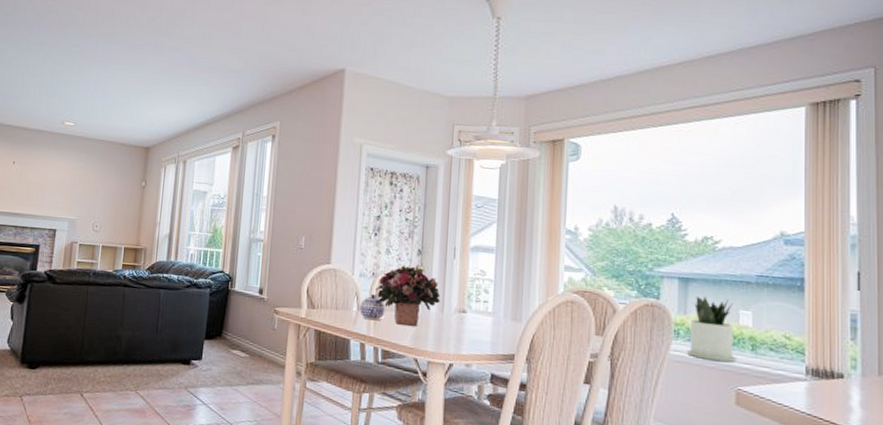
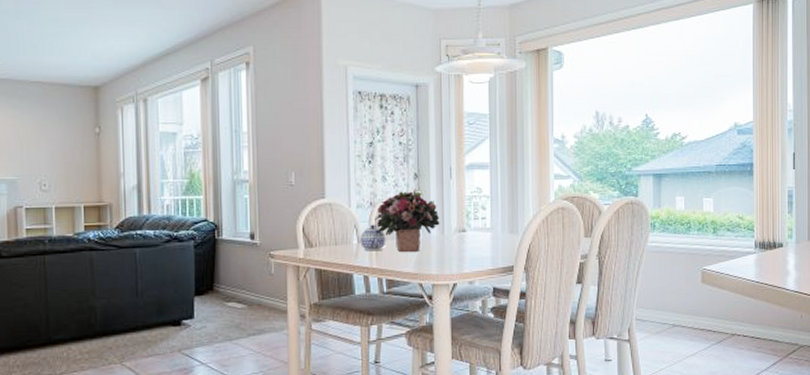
planter: present [686,296,738,363] -> none [661,189,703,247]

